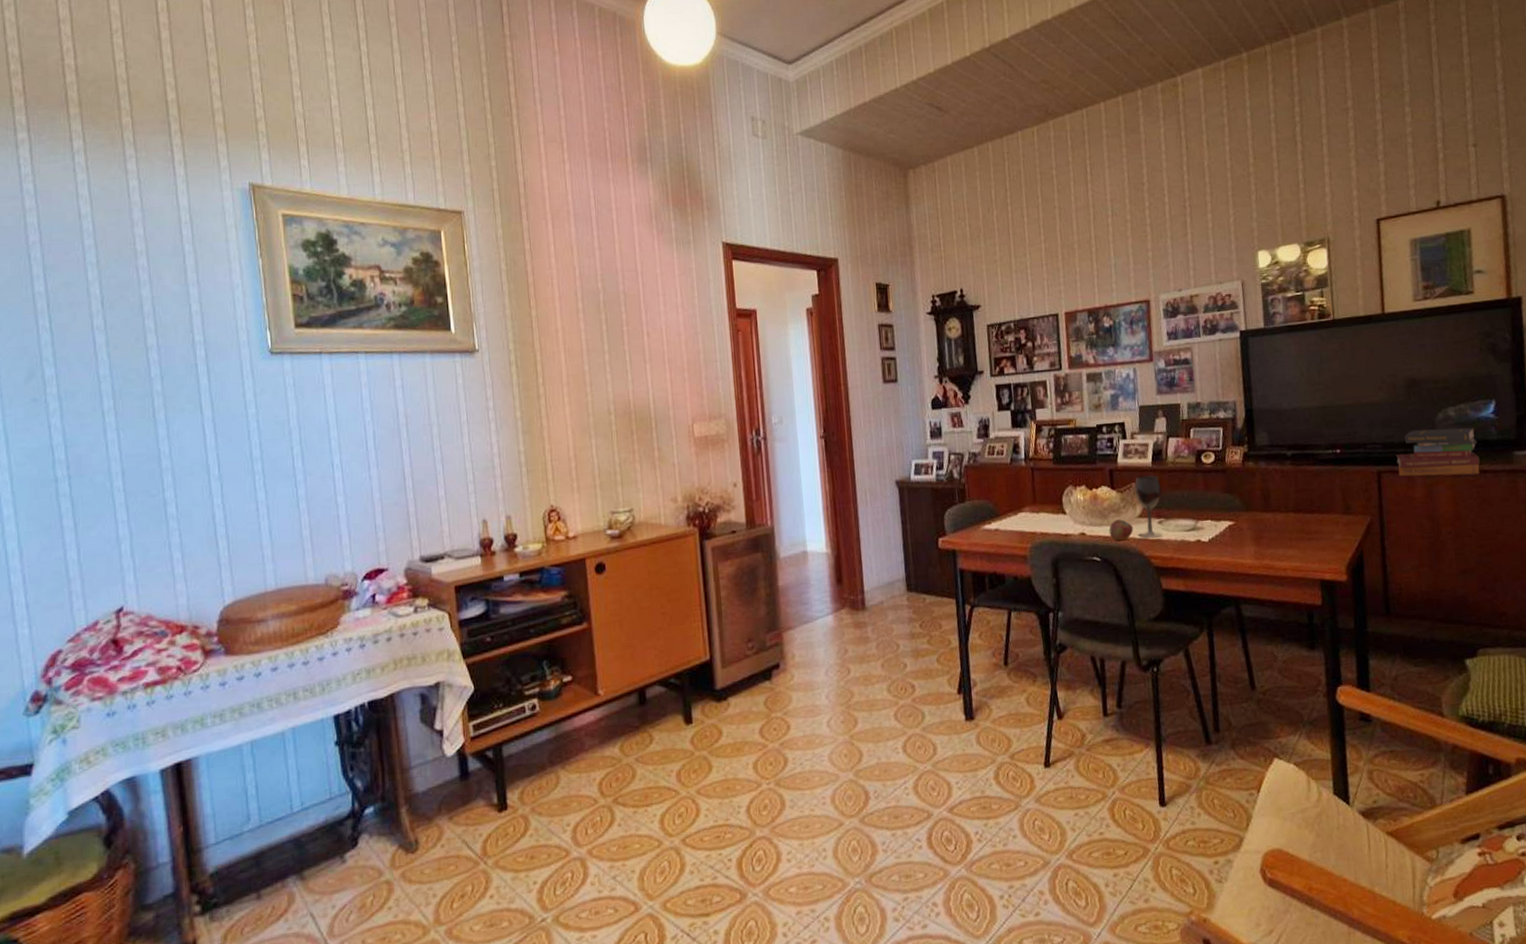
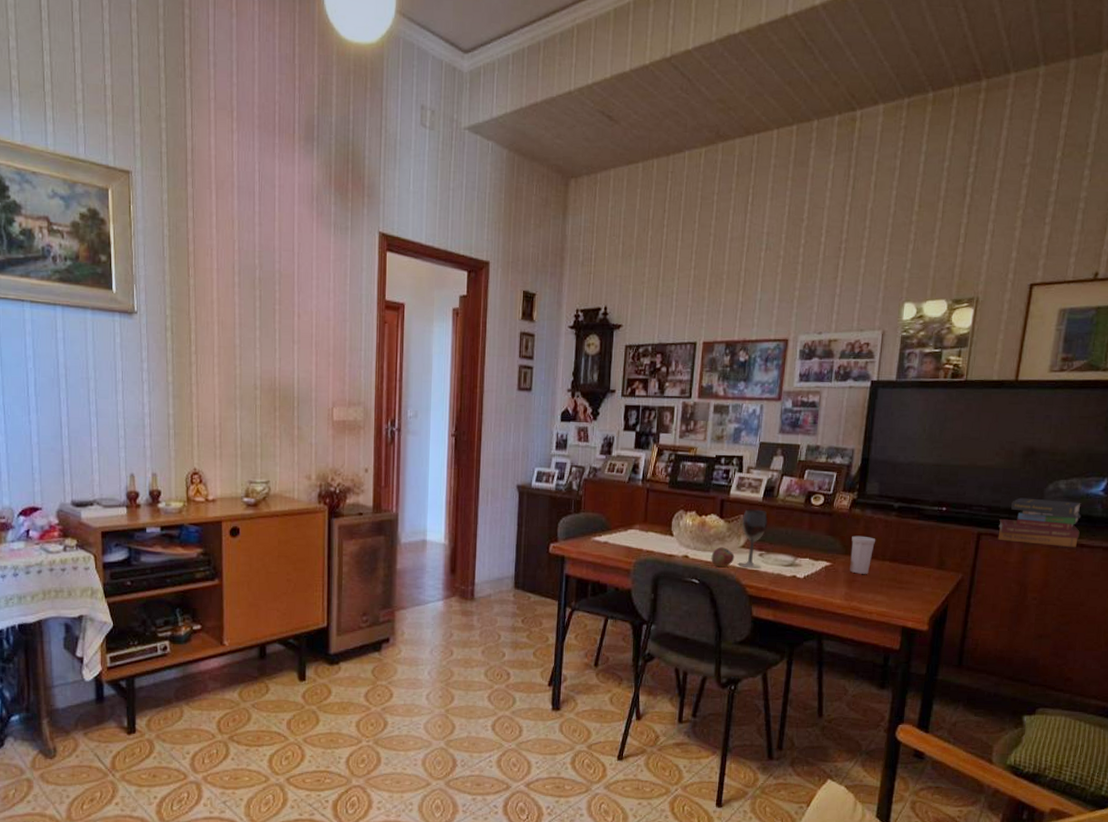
cup: none [1250,489,1276,530] -> present [849,535,876,574]

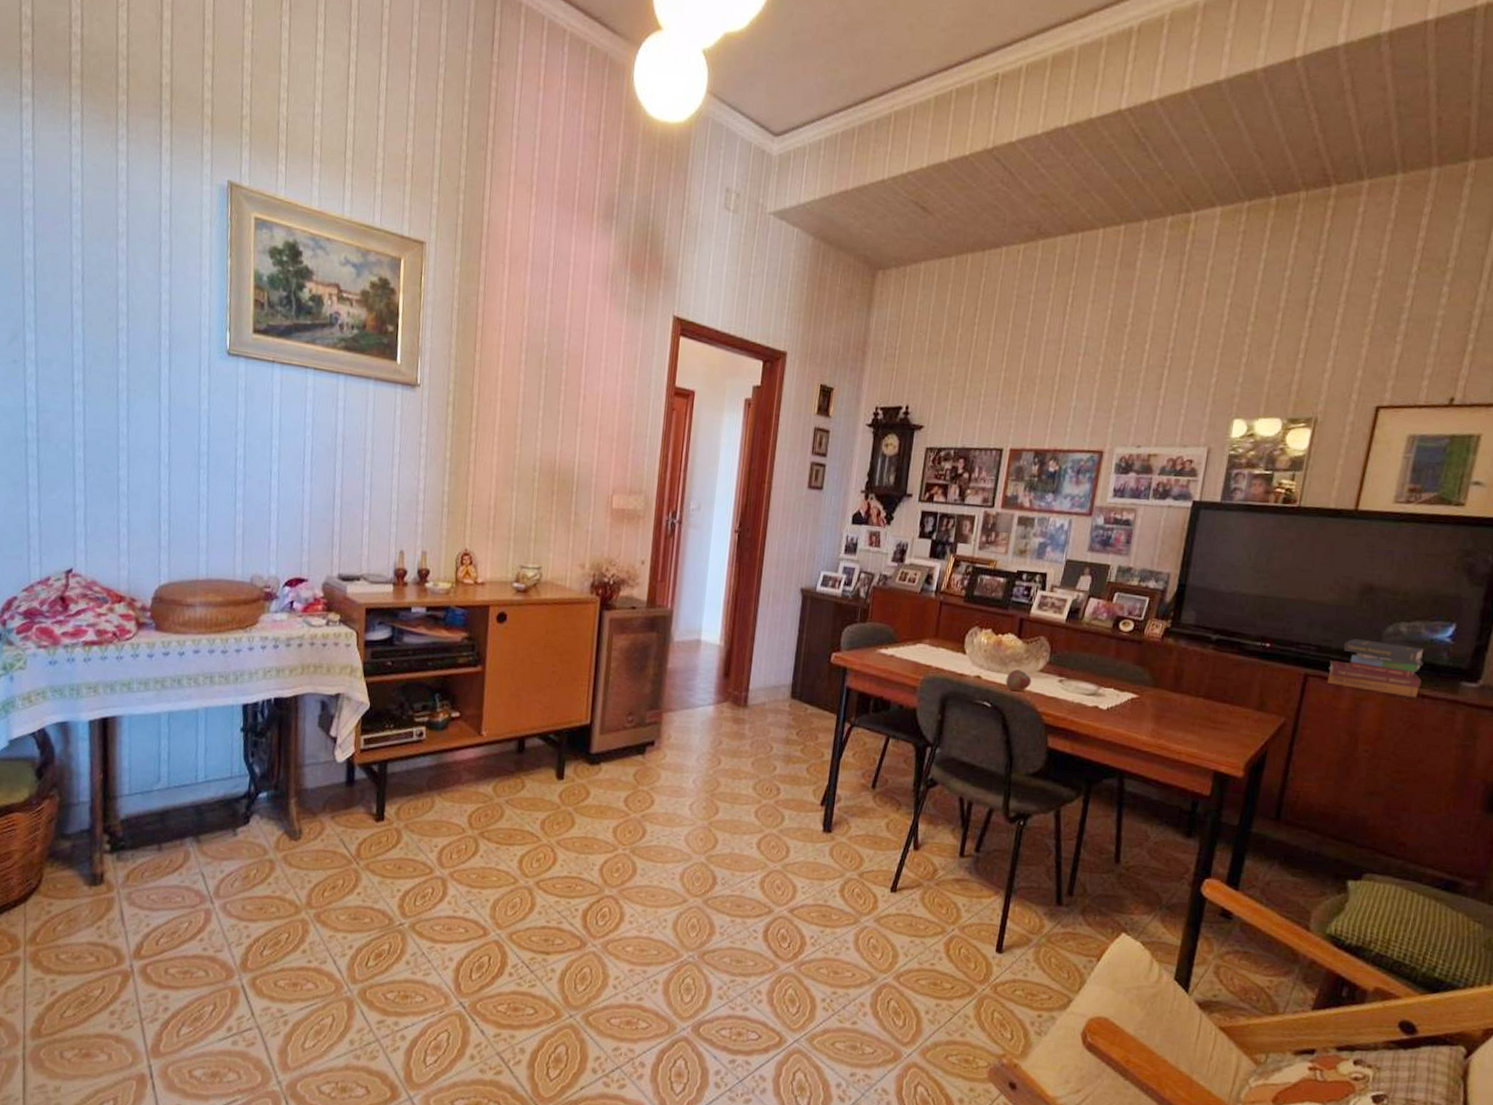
wine glass: present [738,509,768,569] -> none [1034,630,1071,696]
cup: present [849,535,876,574] -> none [1158,667,1190,711]

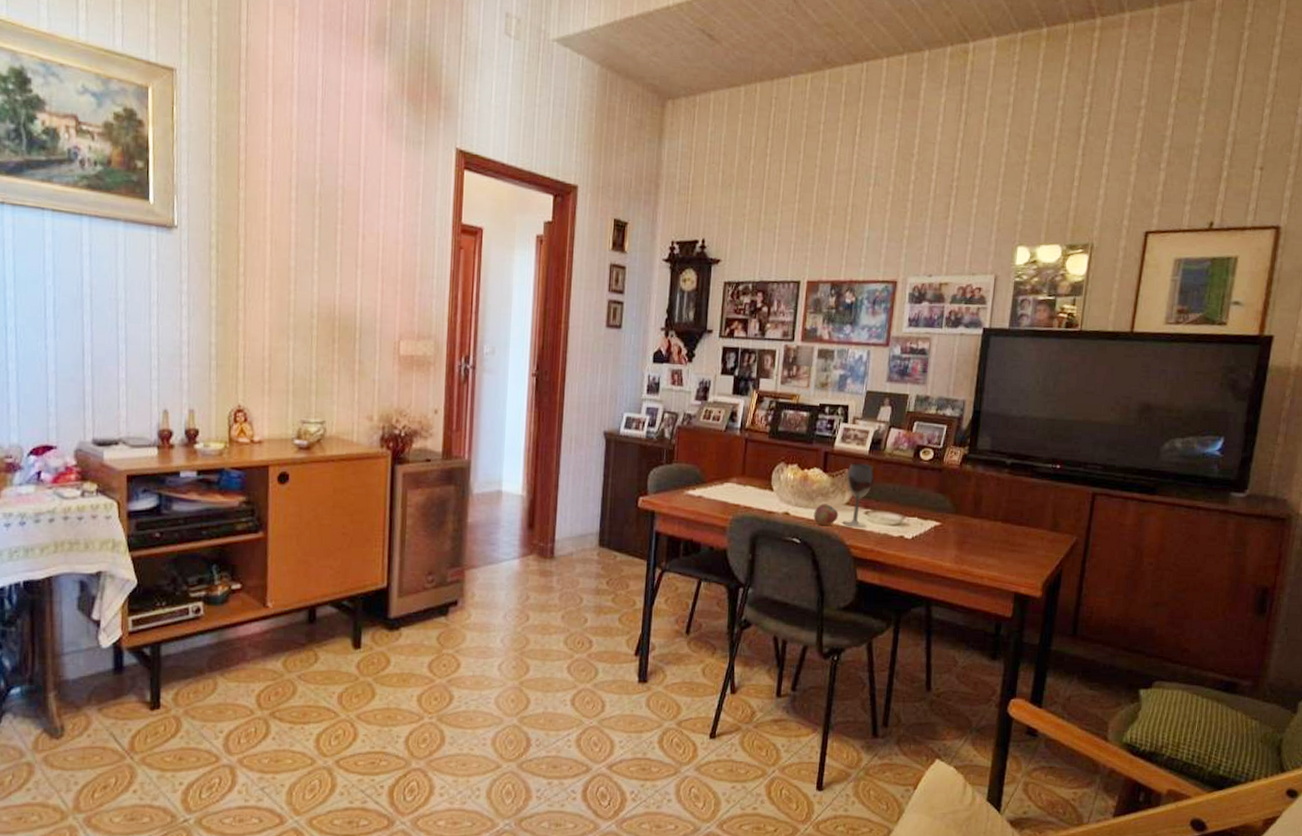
wine glass: none [1034,630,1071,696] -> present [842,463,874,528]
books: present [1327,638,1425,698] -> none [1113,456,1198,510]

